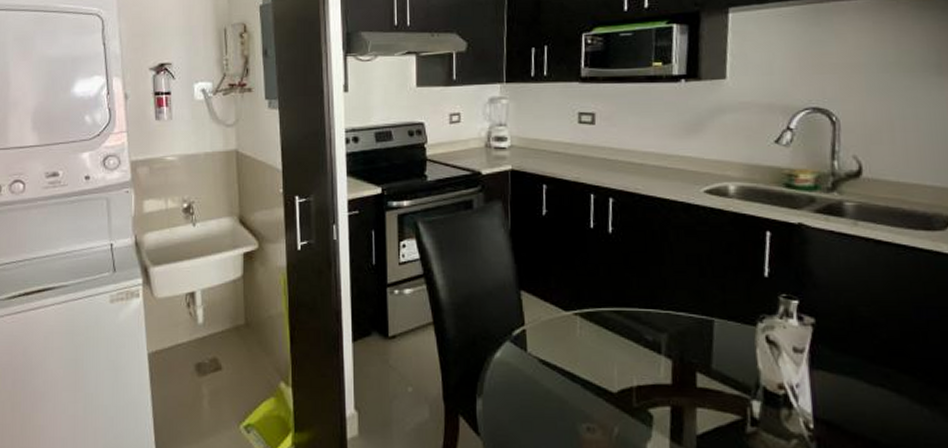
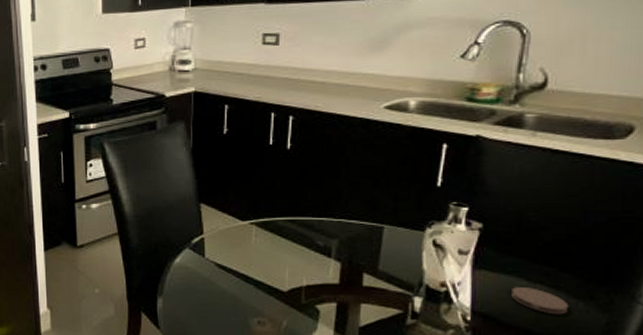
coaster: none [853,390,914,423] -> present [511,287,569,315]

